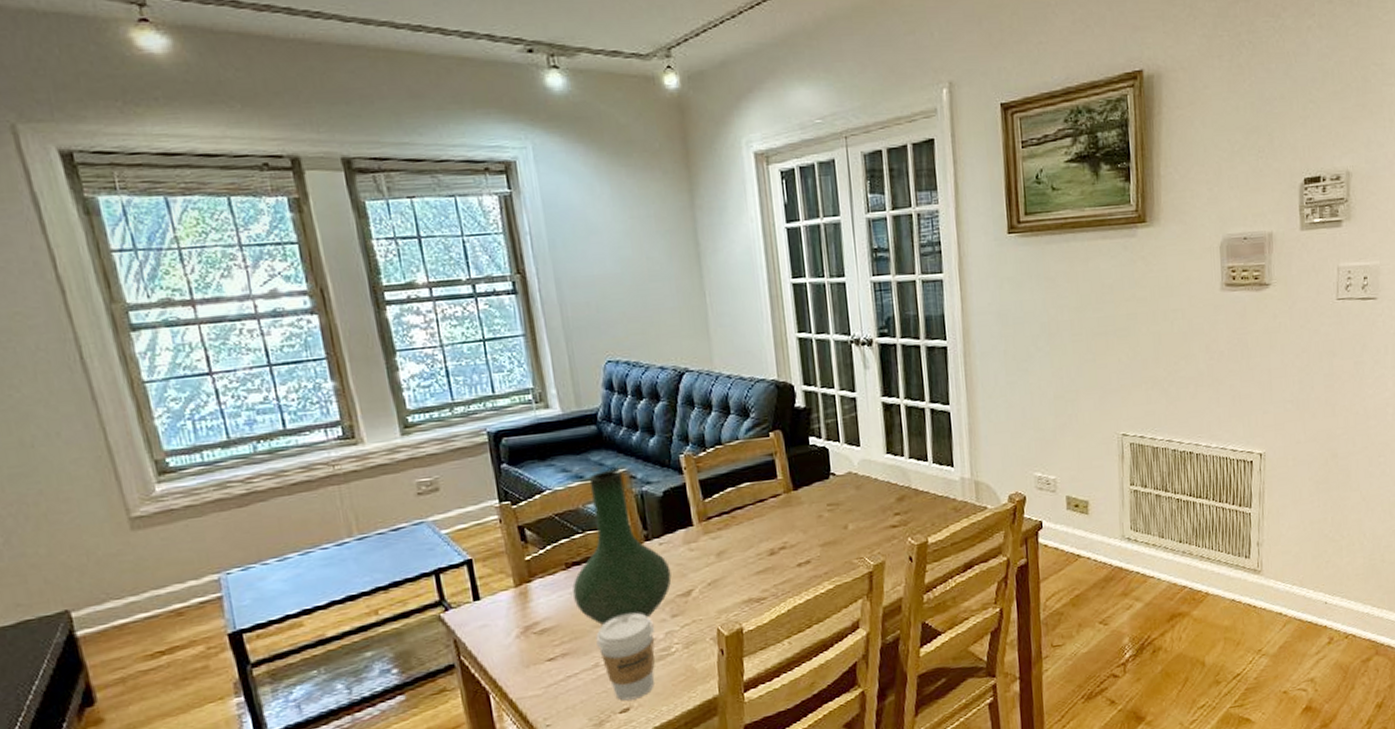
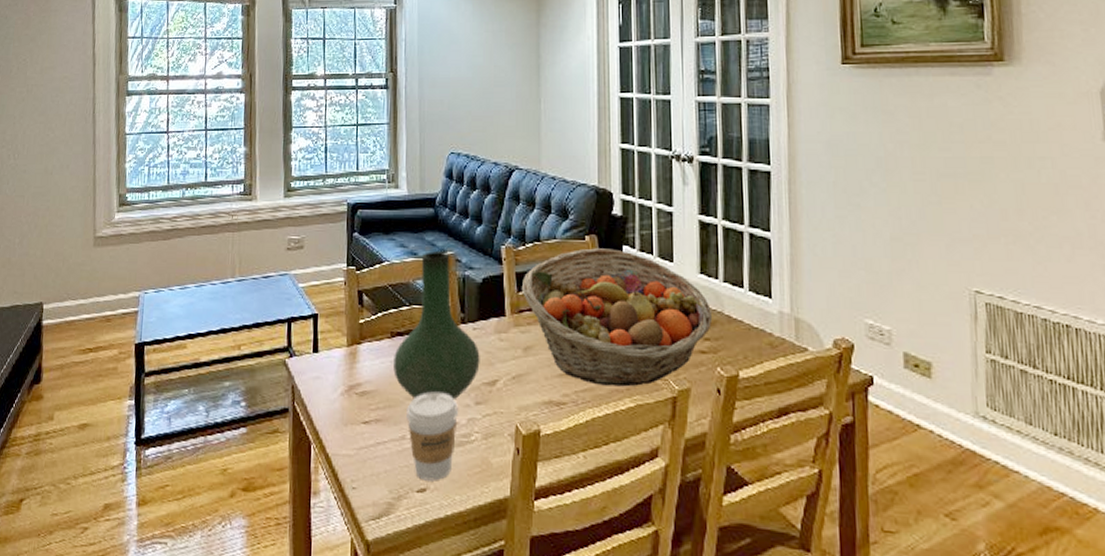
fruit basket: none [706,441,902,575] -> present [521,248,713,387]

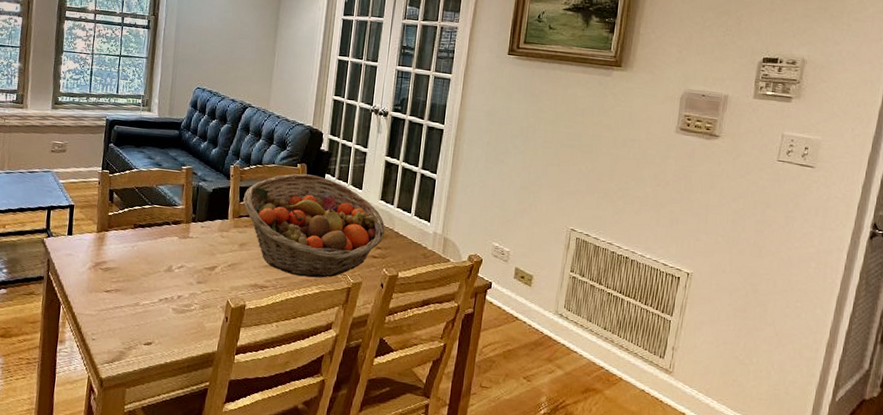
vase: present [393,251,480,401] -> none [134,164,205,279]
coffee cup: present [406,391,458,481] -> none [141,271,183,338]

